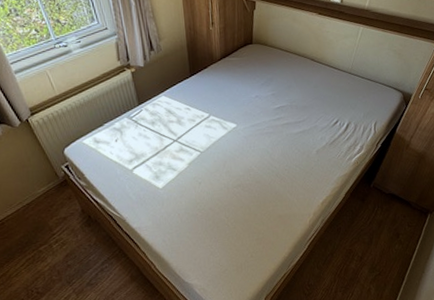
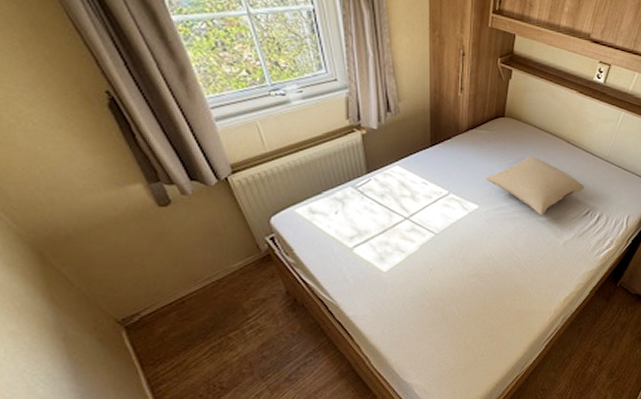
pillow: none [240,76,331,128] -> present [485,156,584,215]

